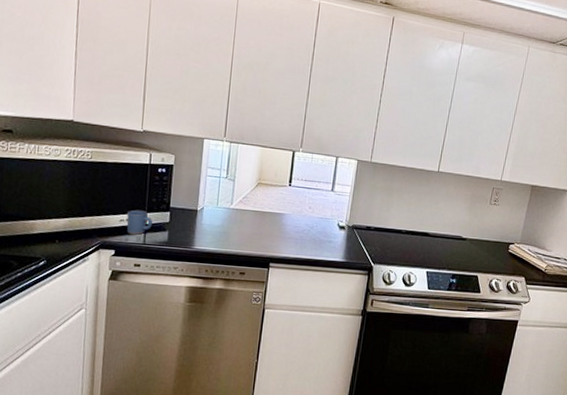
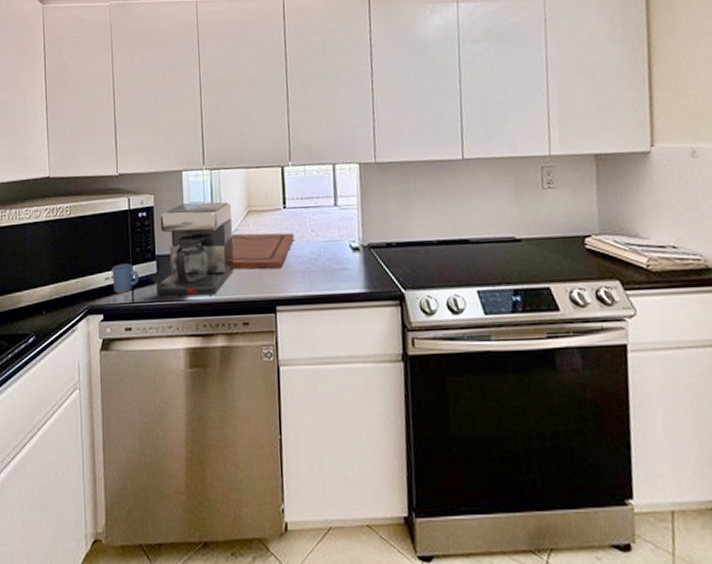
coffee maker: none [167,167,245,248] -> present [157,202,234,296]
cutting board: none [237,199,295,234] -> present [231,232,295,270]

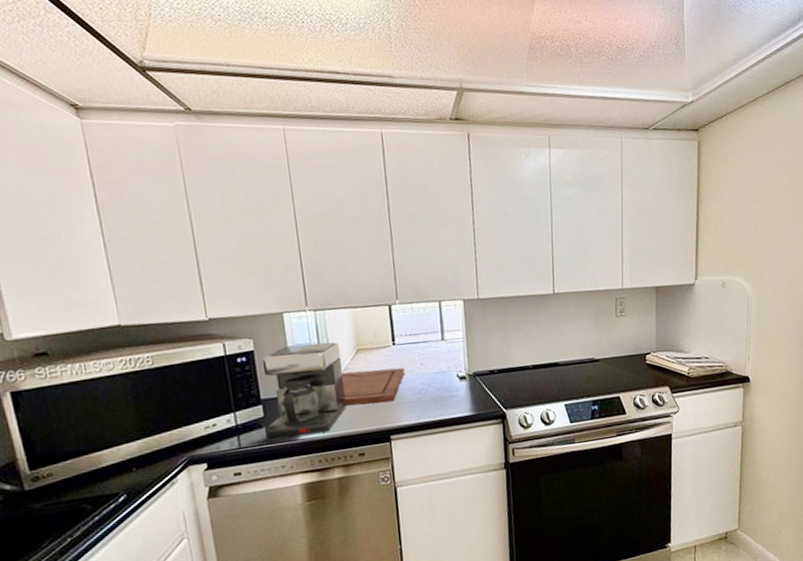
mug: present [112,263,139,293] -> none [211,410,245,441]

